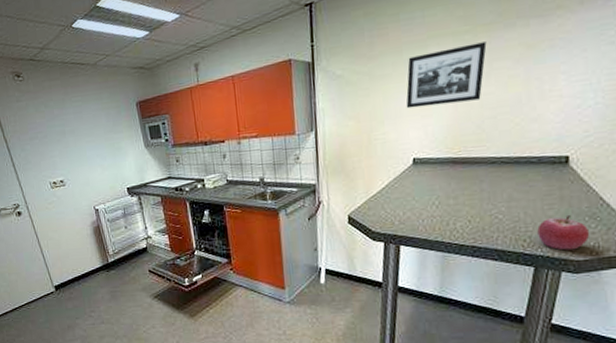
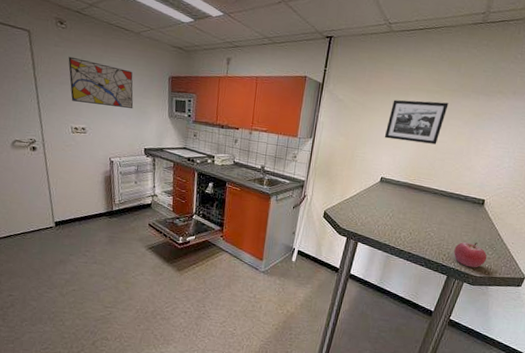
wall art: none [32,107,106,155] -> present [68,56,134,108]

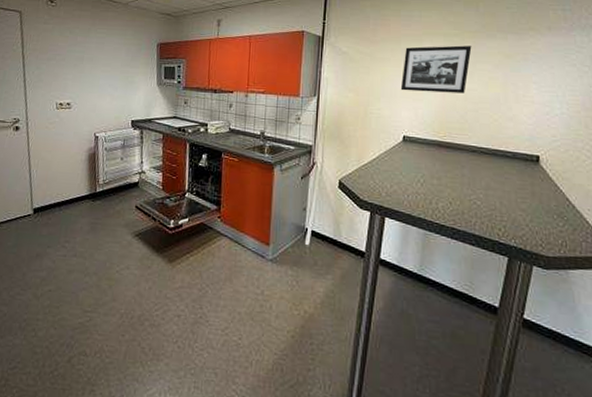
wall art: present [68,56,134,108] -> none [56,32,121,79]
fruit: present [454,241,487,268] -> none [511,210,558,246]

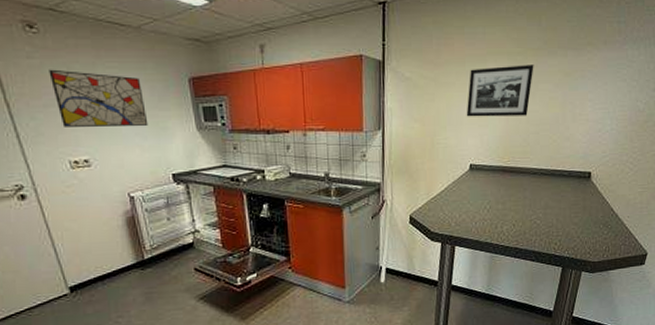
wall art: none [56,32,121,79] -> present [48,69,149,127]

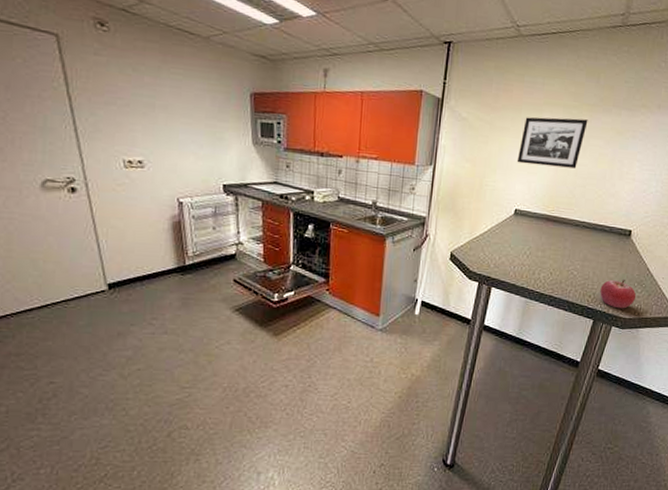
wall art: present [48,69,149,127] -> none [114,68,206,134]
fruit: none [566,222,603,253] -> present [600,279,637,309]

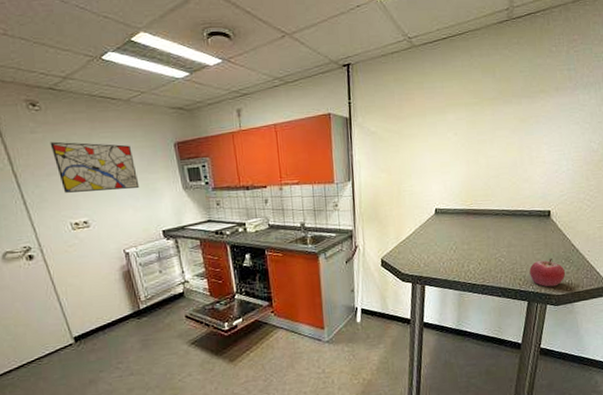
wall art: none [114,68,206,134] -> present [50,141,140,193]
picture frame: present [517,117,588,169] -> none [429,113,491,165]

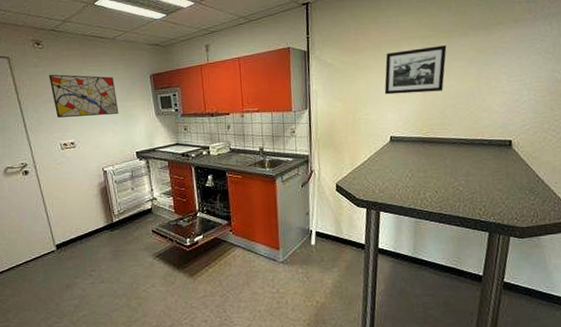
picture frame: none [429,113,491,165] -> present [384,45,447,95]
fruit: present [529,257,566,287] -> none [490,188,531,219]

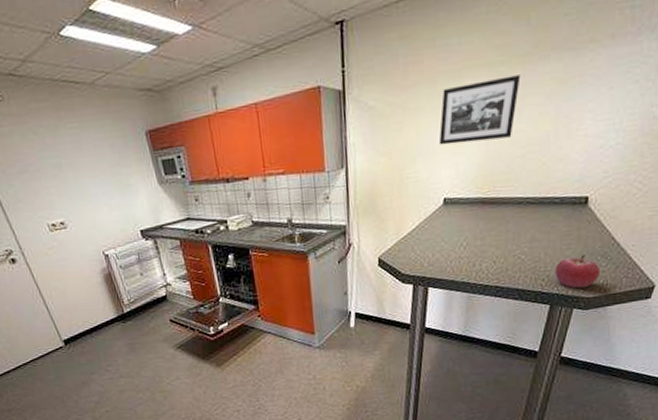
wall art: present [49,74,119,118] -> none [17,135,113,192]
fruit: none [490,188,531,219] -> present [555,254,601,289]

